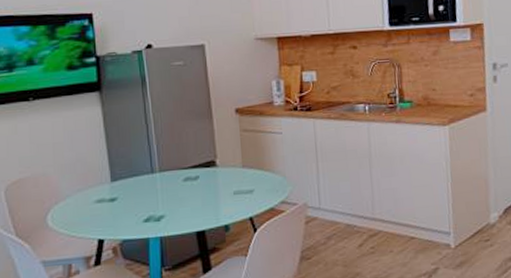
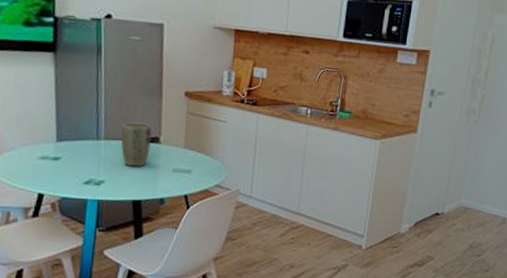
plant pot: none [175,148,208,196] -> present [121,122,153,167]

